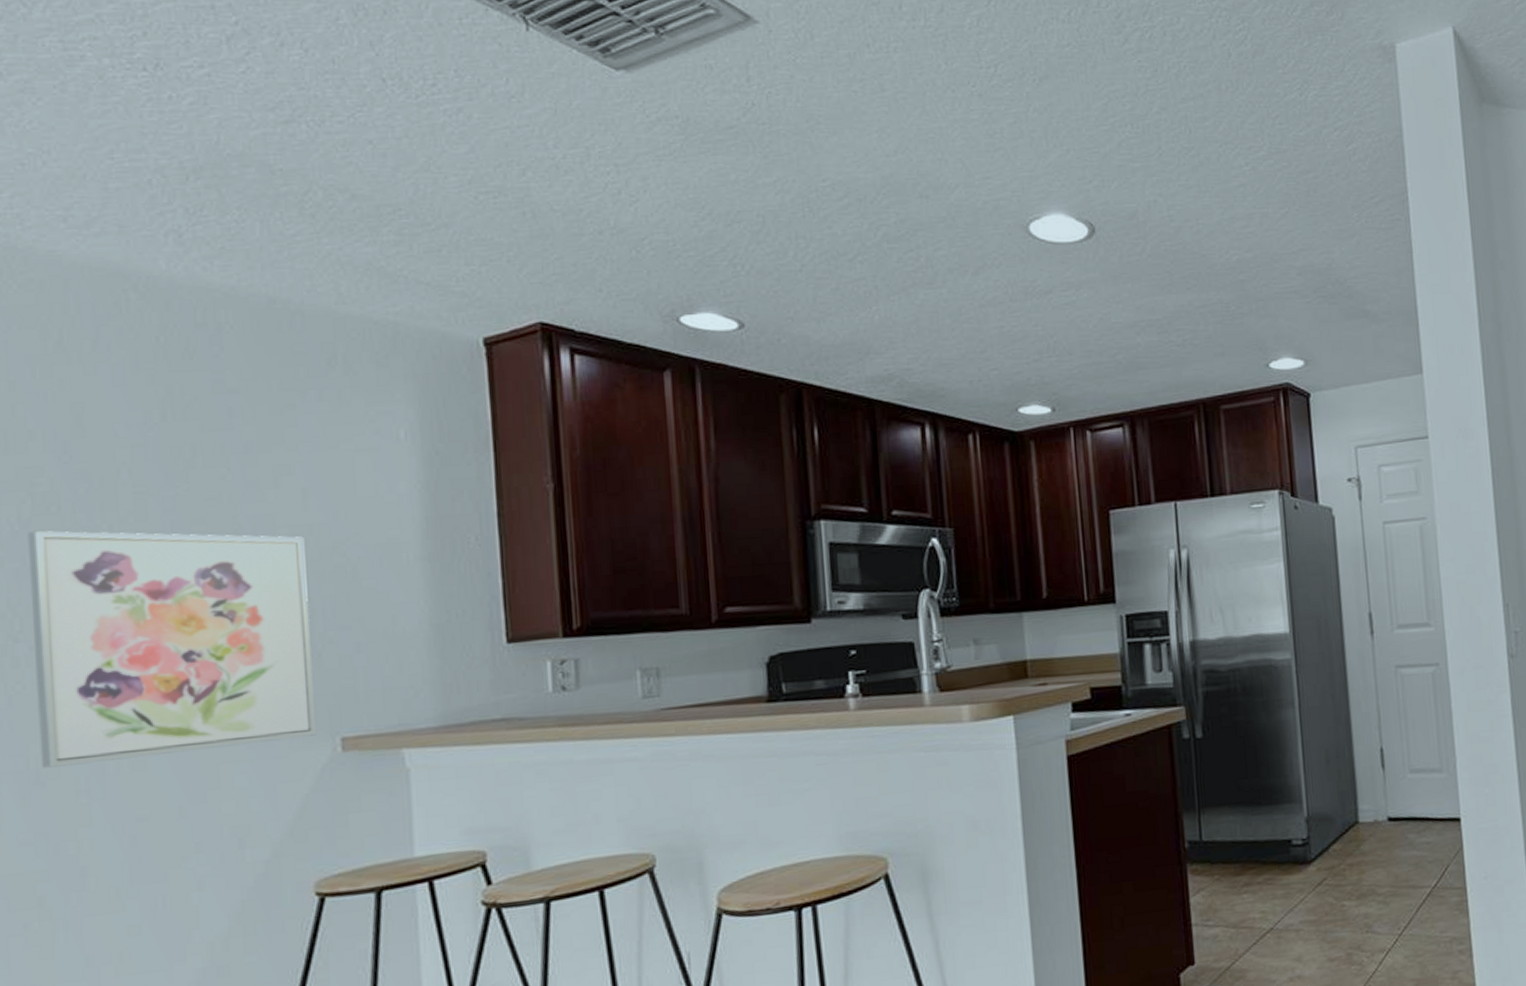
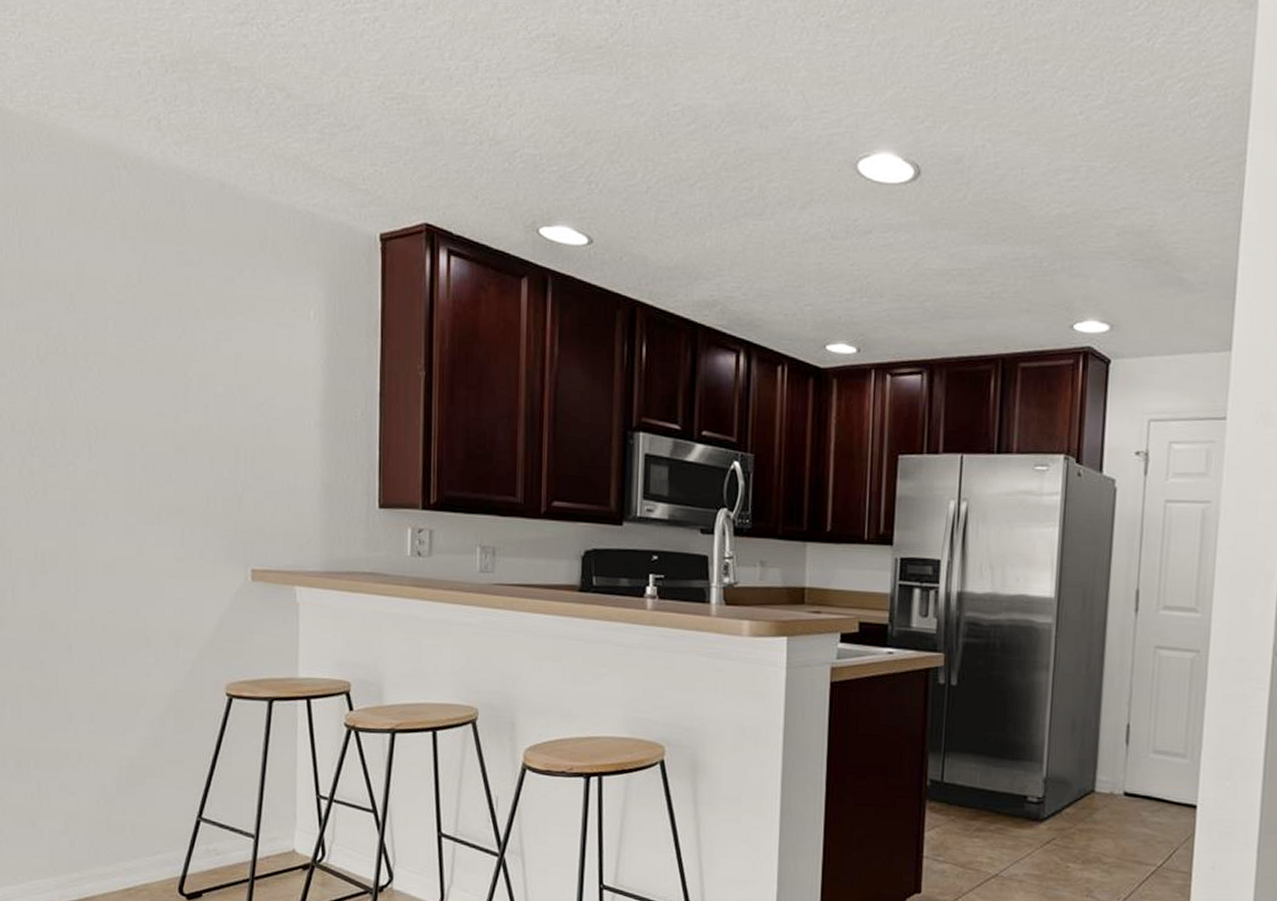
wall art: present [27,530,317,768] -> none [43,366,235,565]

